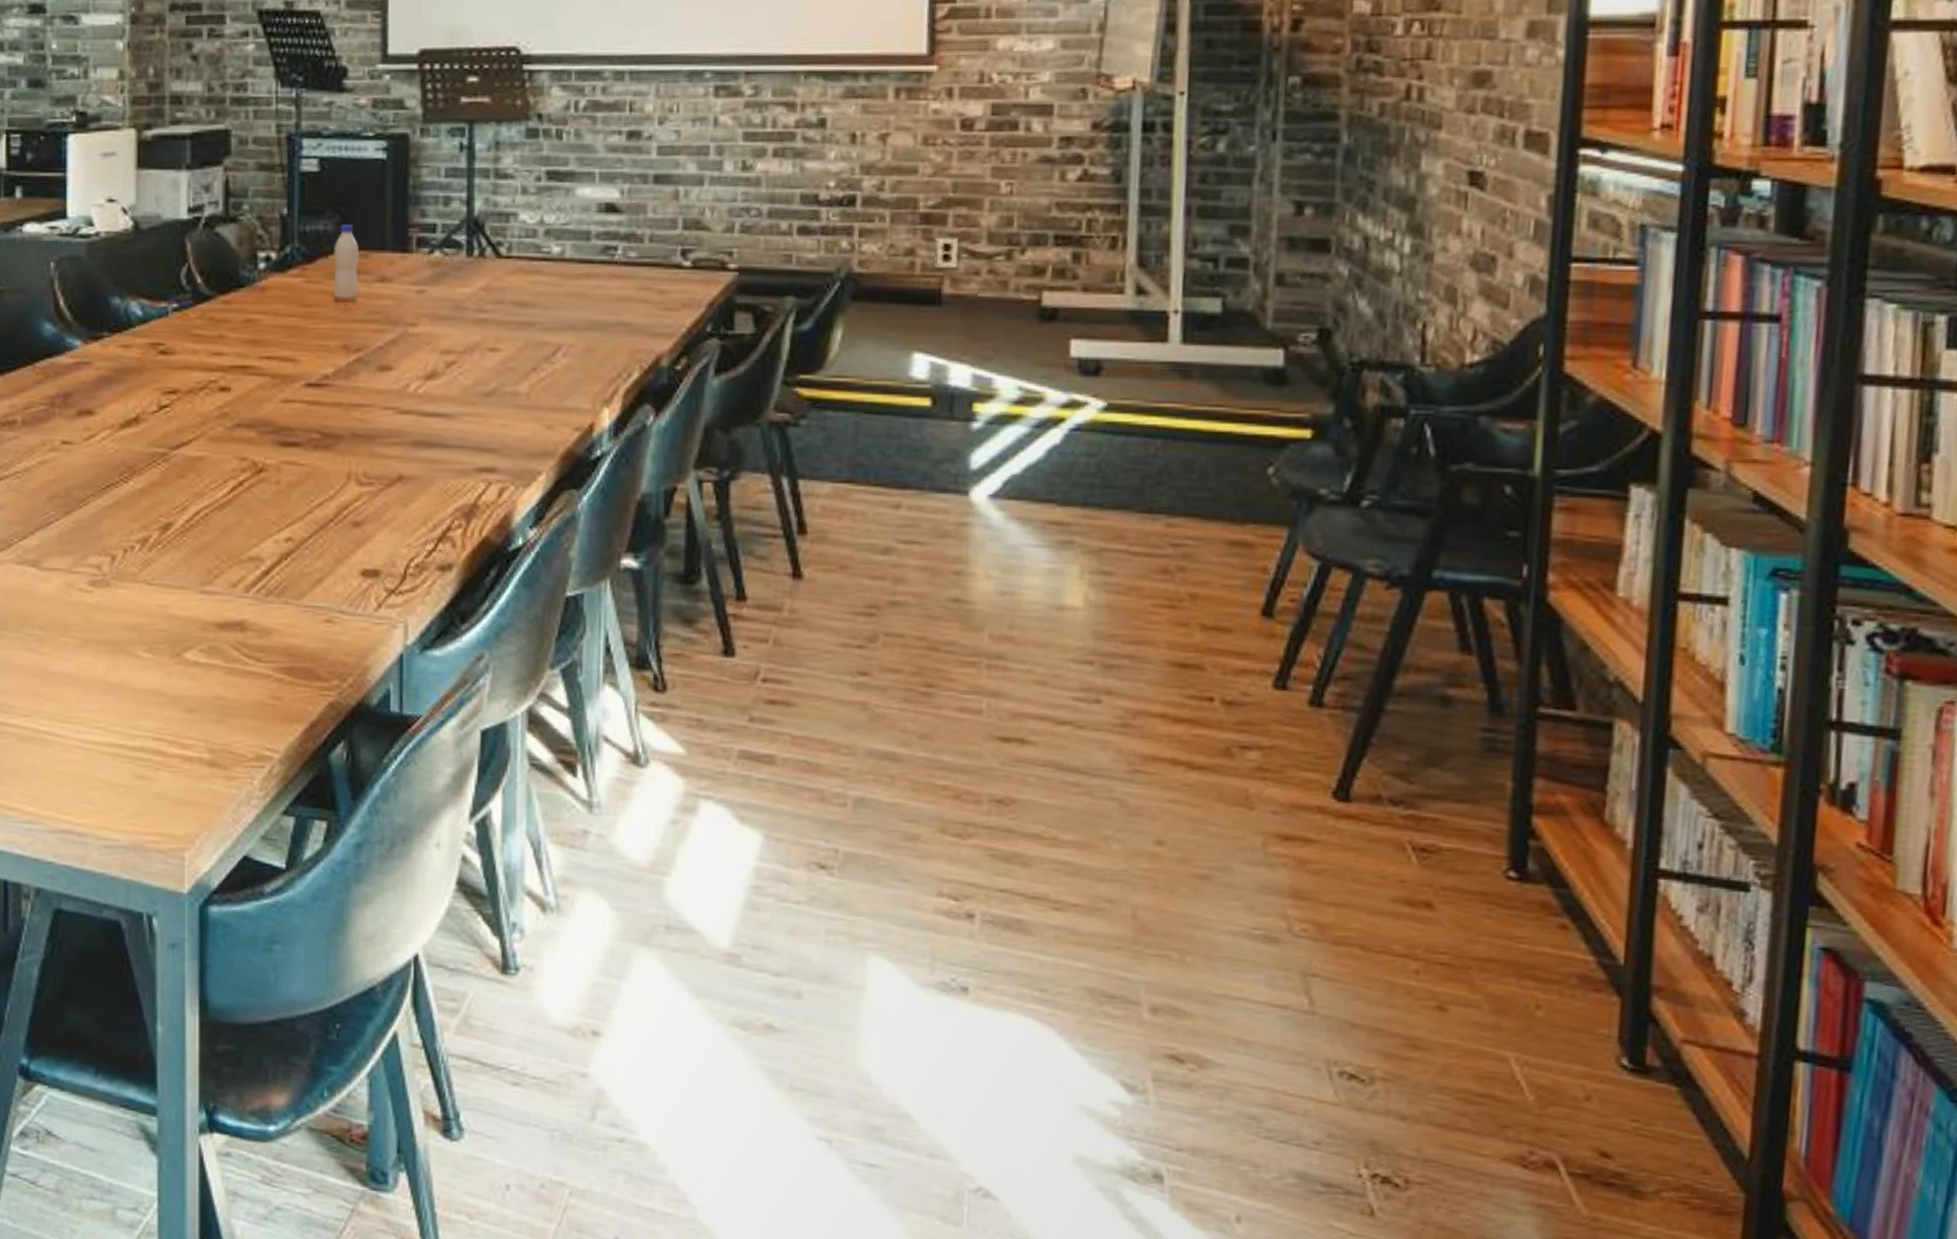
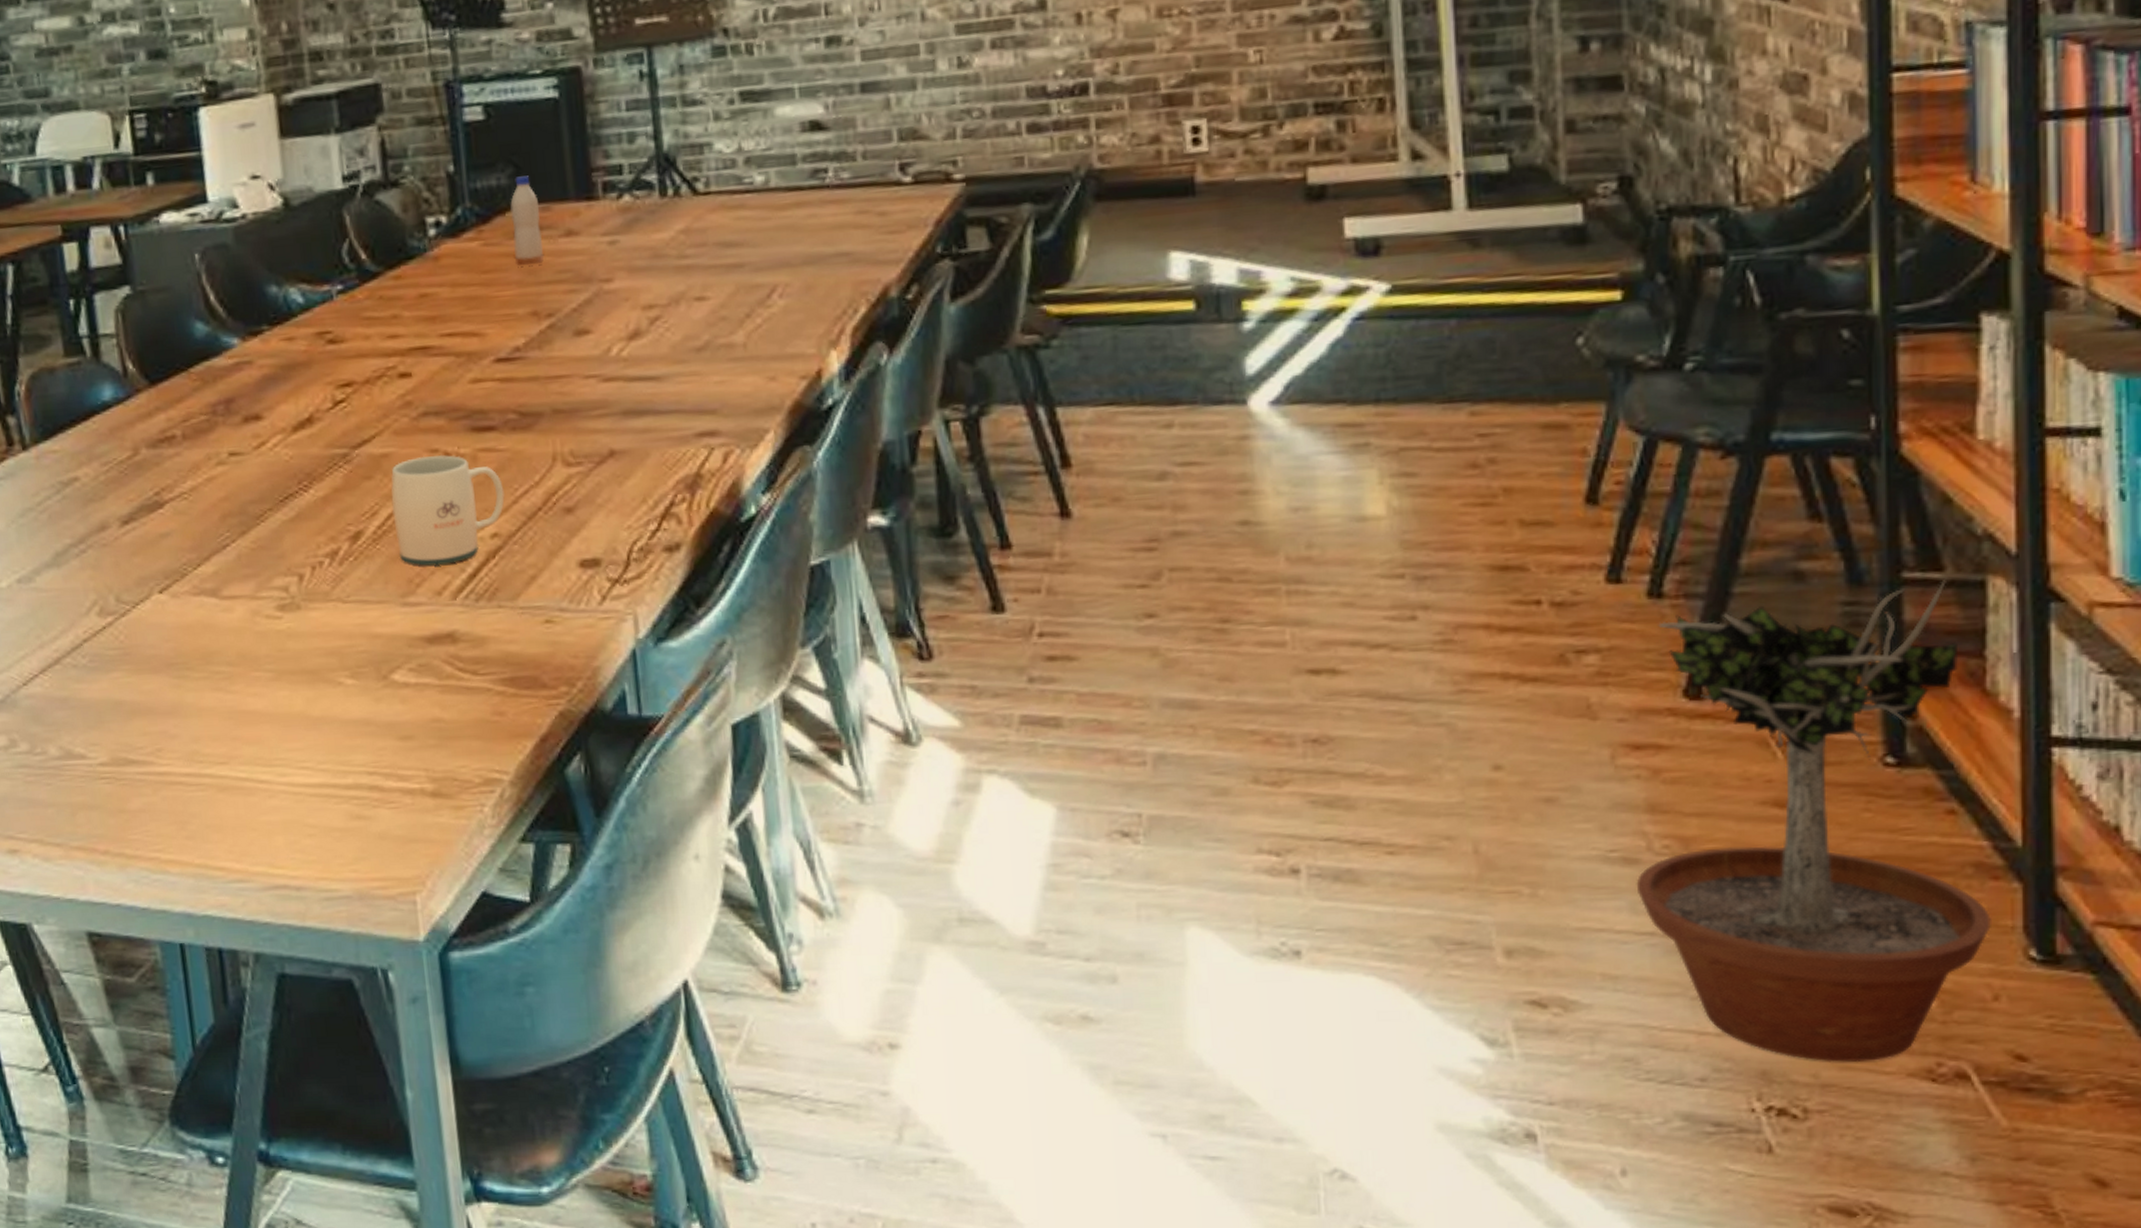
mug: none [199,462,301,561] -> present [391,454,505,566]
potted tree: none [1274,716,1590,1143] -> present [1636,577,1991,1062]

